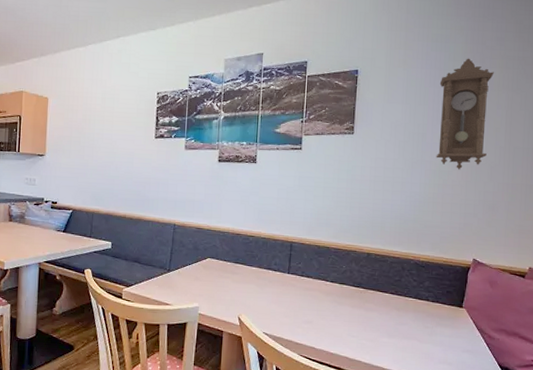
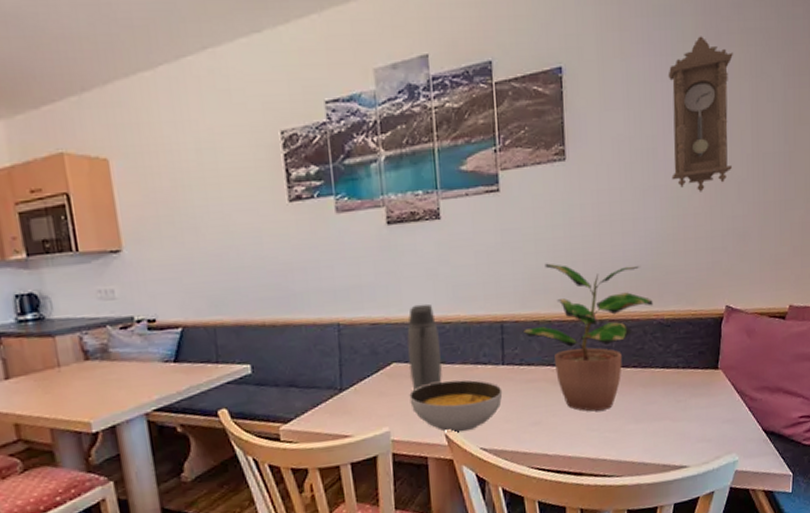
soup bowl: none [216,278,286,318] -> present [409,380,503,433]
water bottle: none [219,220,244,281] -> present [407,303,442,391]
potted plant: none [306,205,412,322] -> present [522,263,653,412]

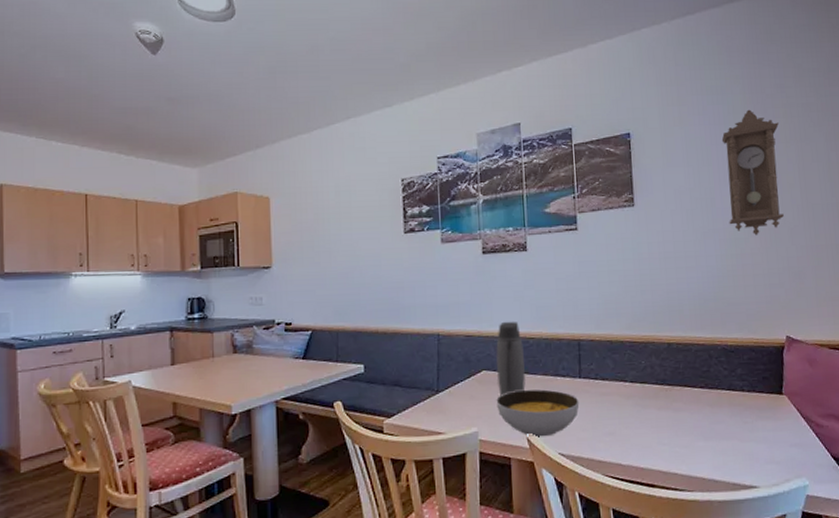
potted plant: present [522,263,653,412] -> none [597,291,717,427]

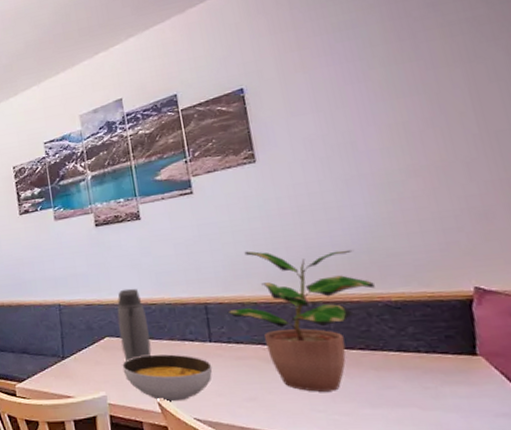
potted plant: none [597,291,717,427] -> present [227,249,375,392]
pendulum clock: present [721,109,784,236] -> none [358,38,455,176]

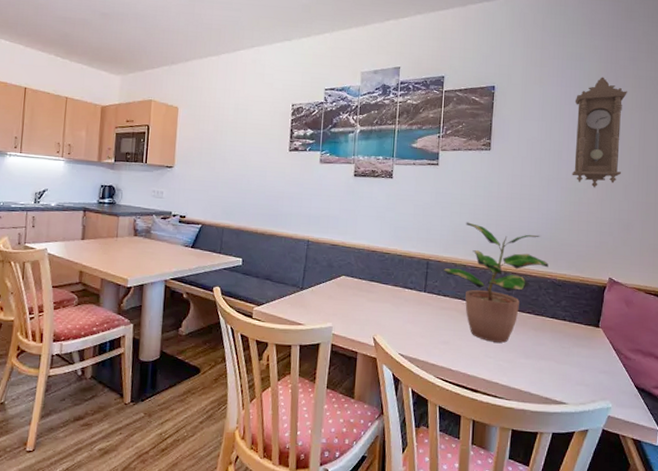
water bottle: present [117,288,152,361] -> none [353,236,380,299]
soup bowl: present [122,354,213,402] -> none [351,296,422,338]
pendulum clock: none [358,38,455,176] -> present [572,77,627,188]

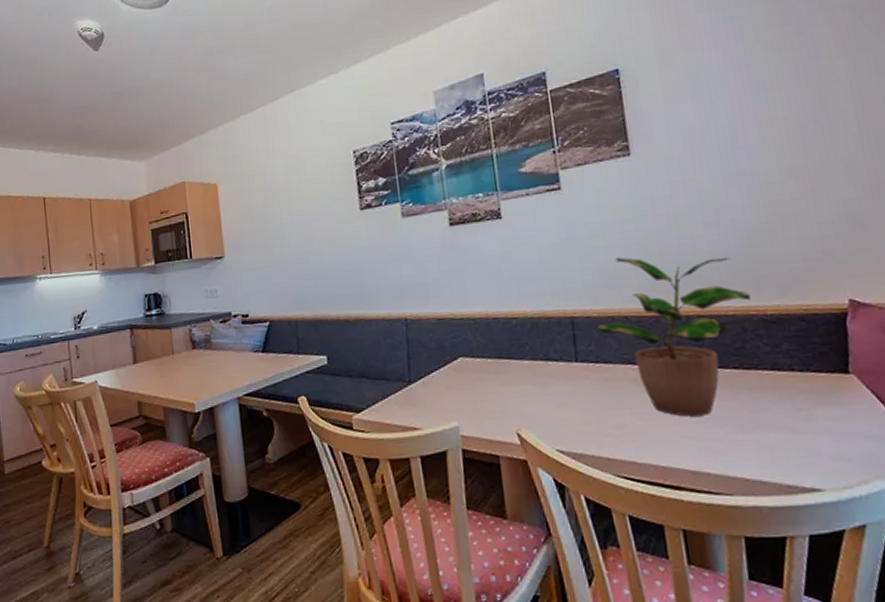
pendulum clock: present [572,77,627,188] -> none [740,21,834,177]

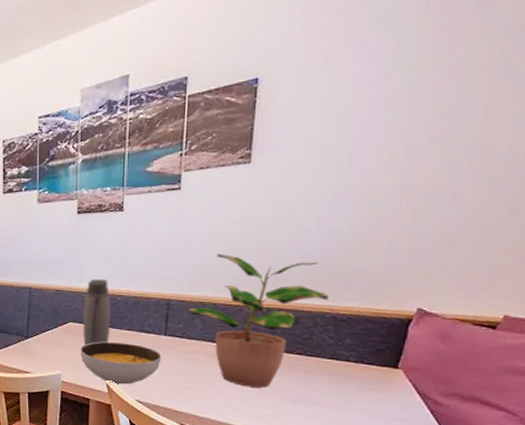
water bottle: none [472,299,511,386] -> present [82,278,111,346]
soup bowl: none [477,376,578,432] -> present [80,342,162,385]

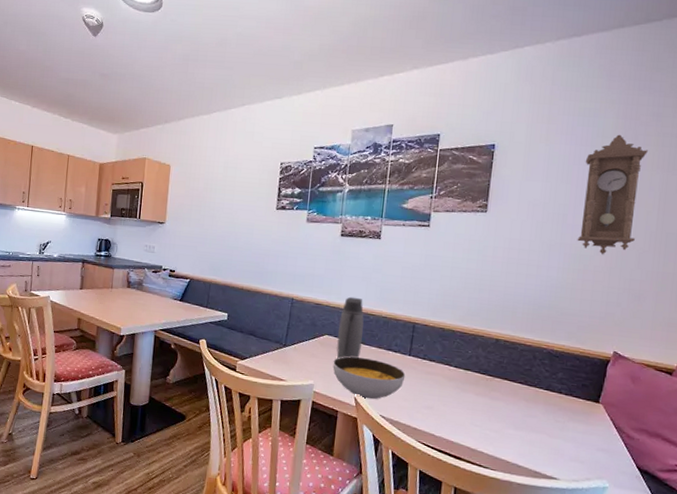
potted plant: present [187,253,329,388] -> none [429,286,546,412]
pendulum clock: none [369,37,469,195] -> present [577,134,648,255]

